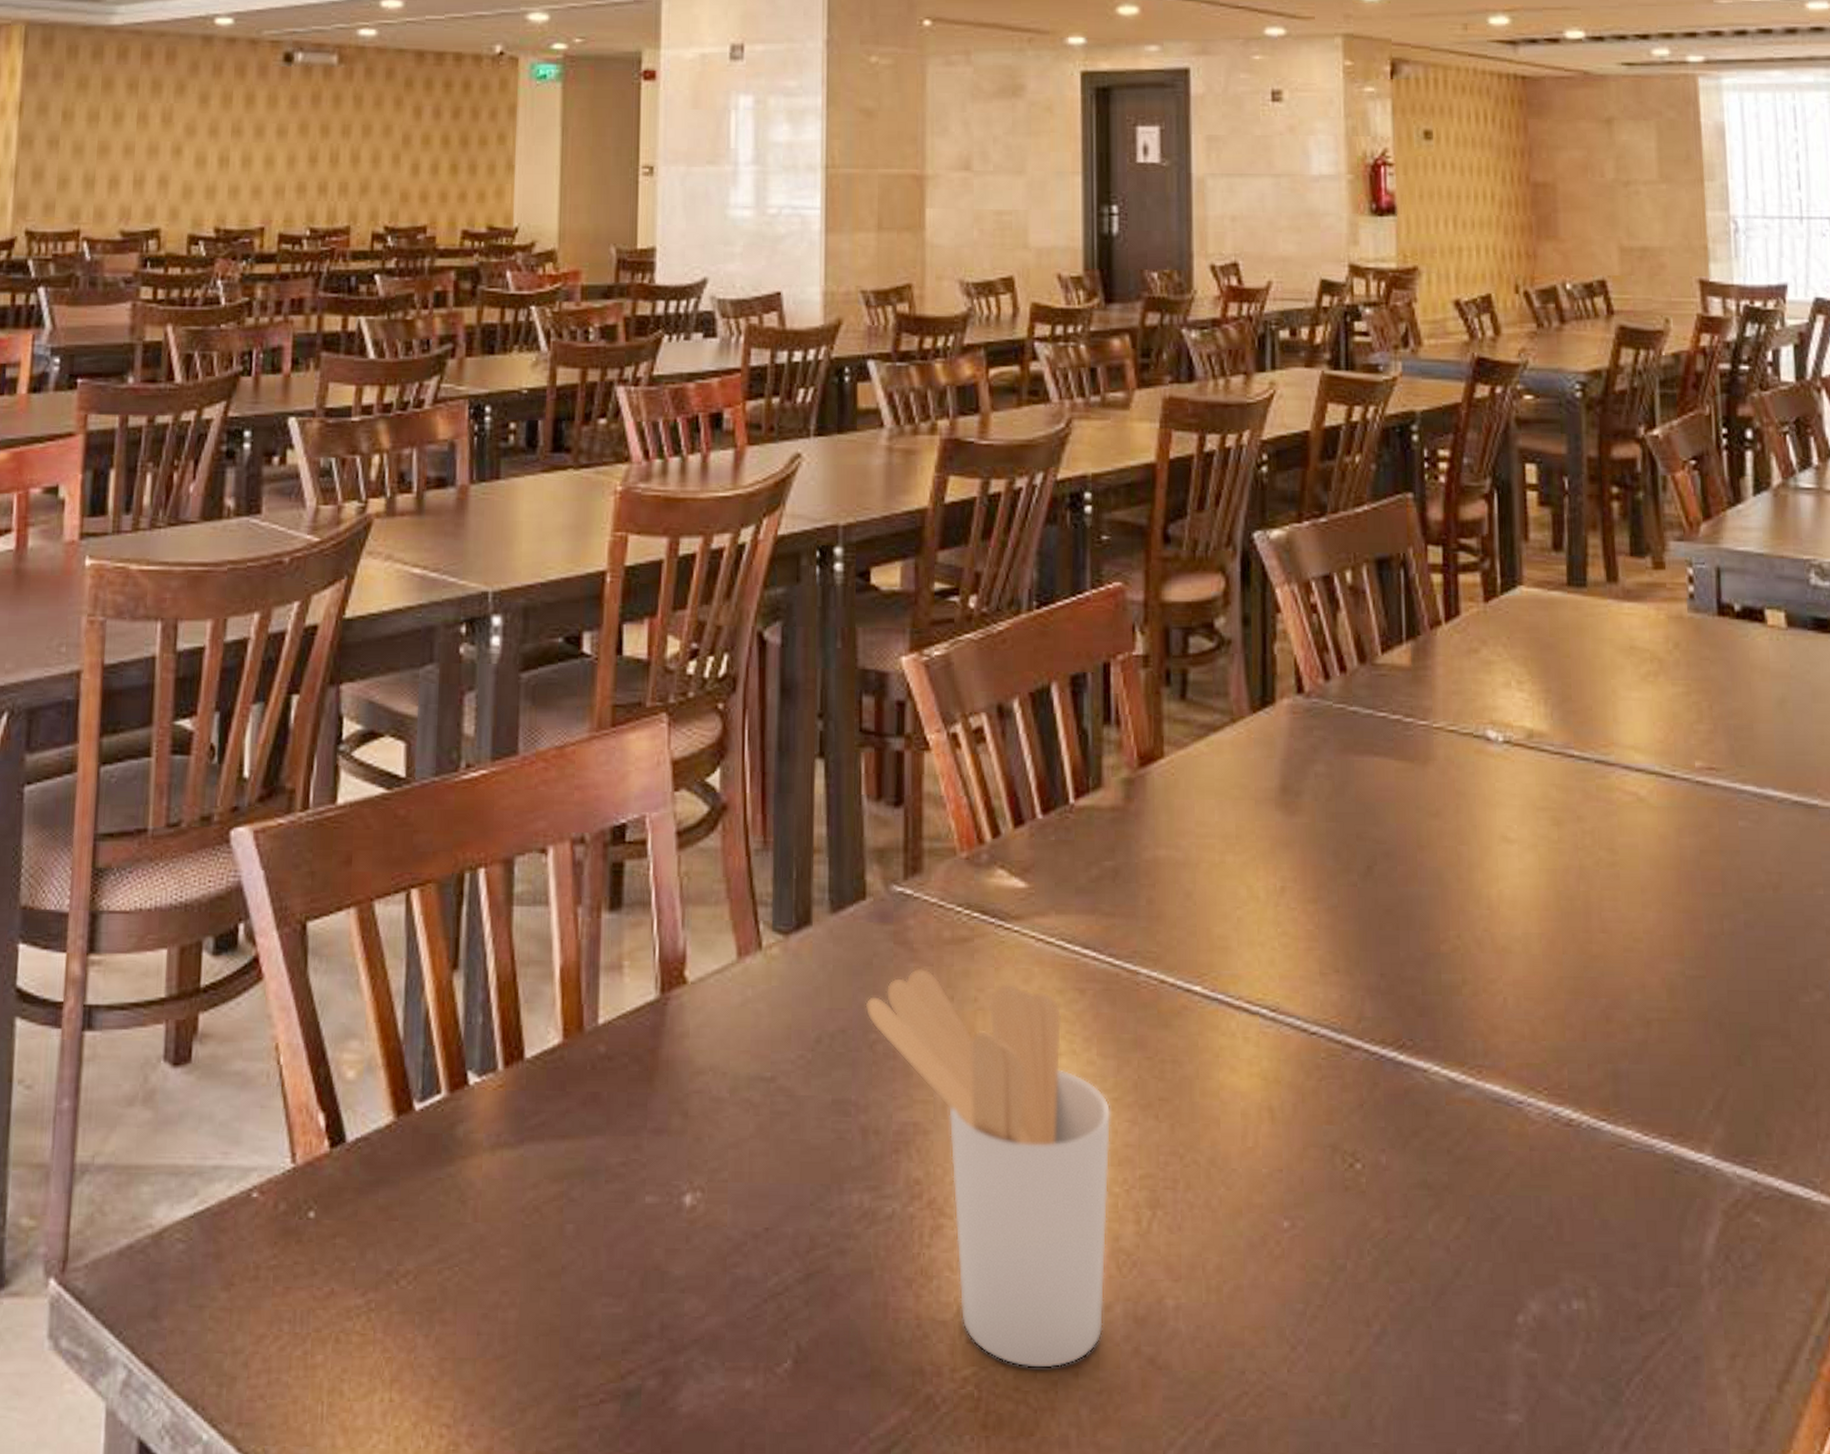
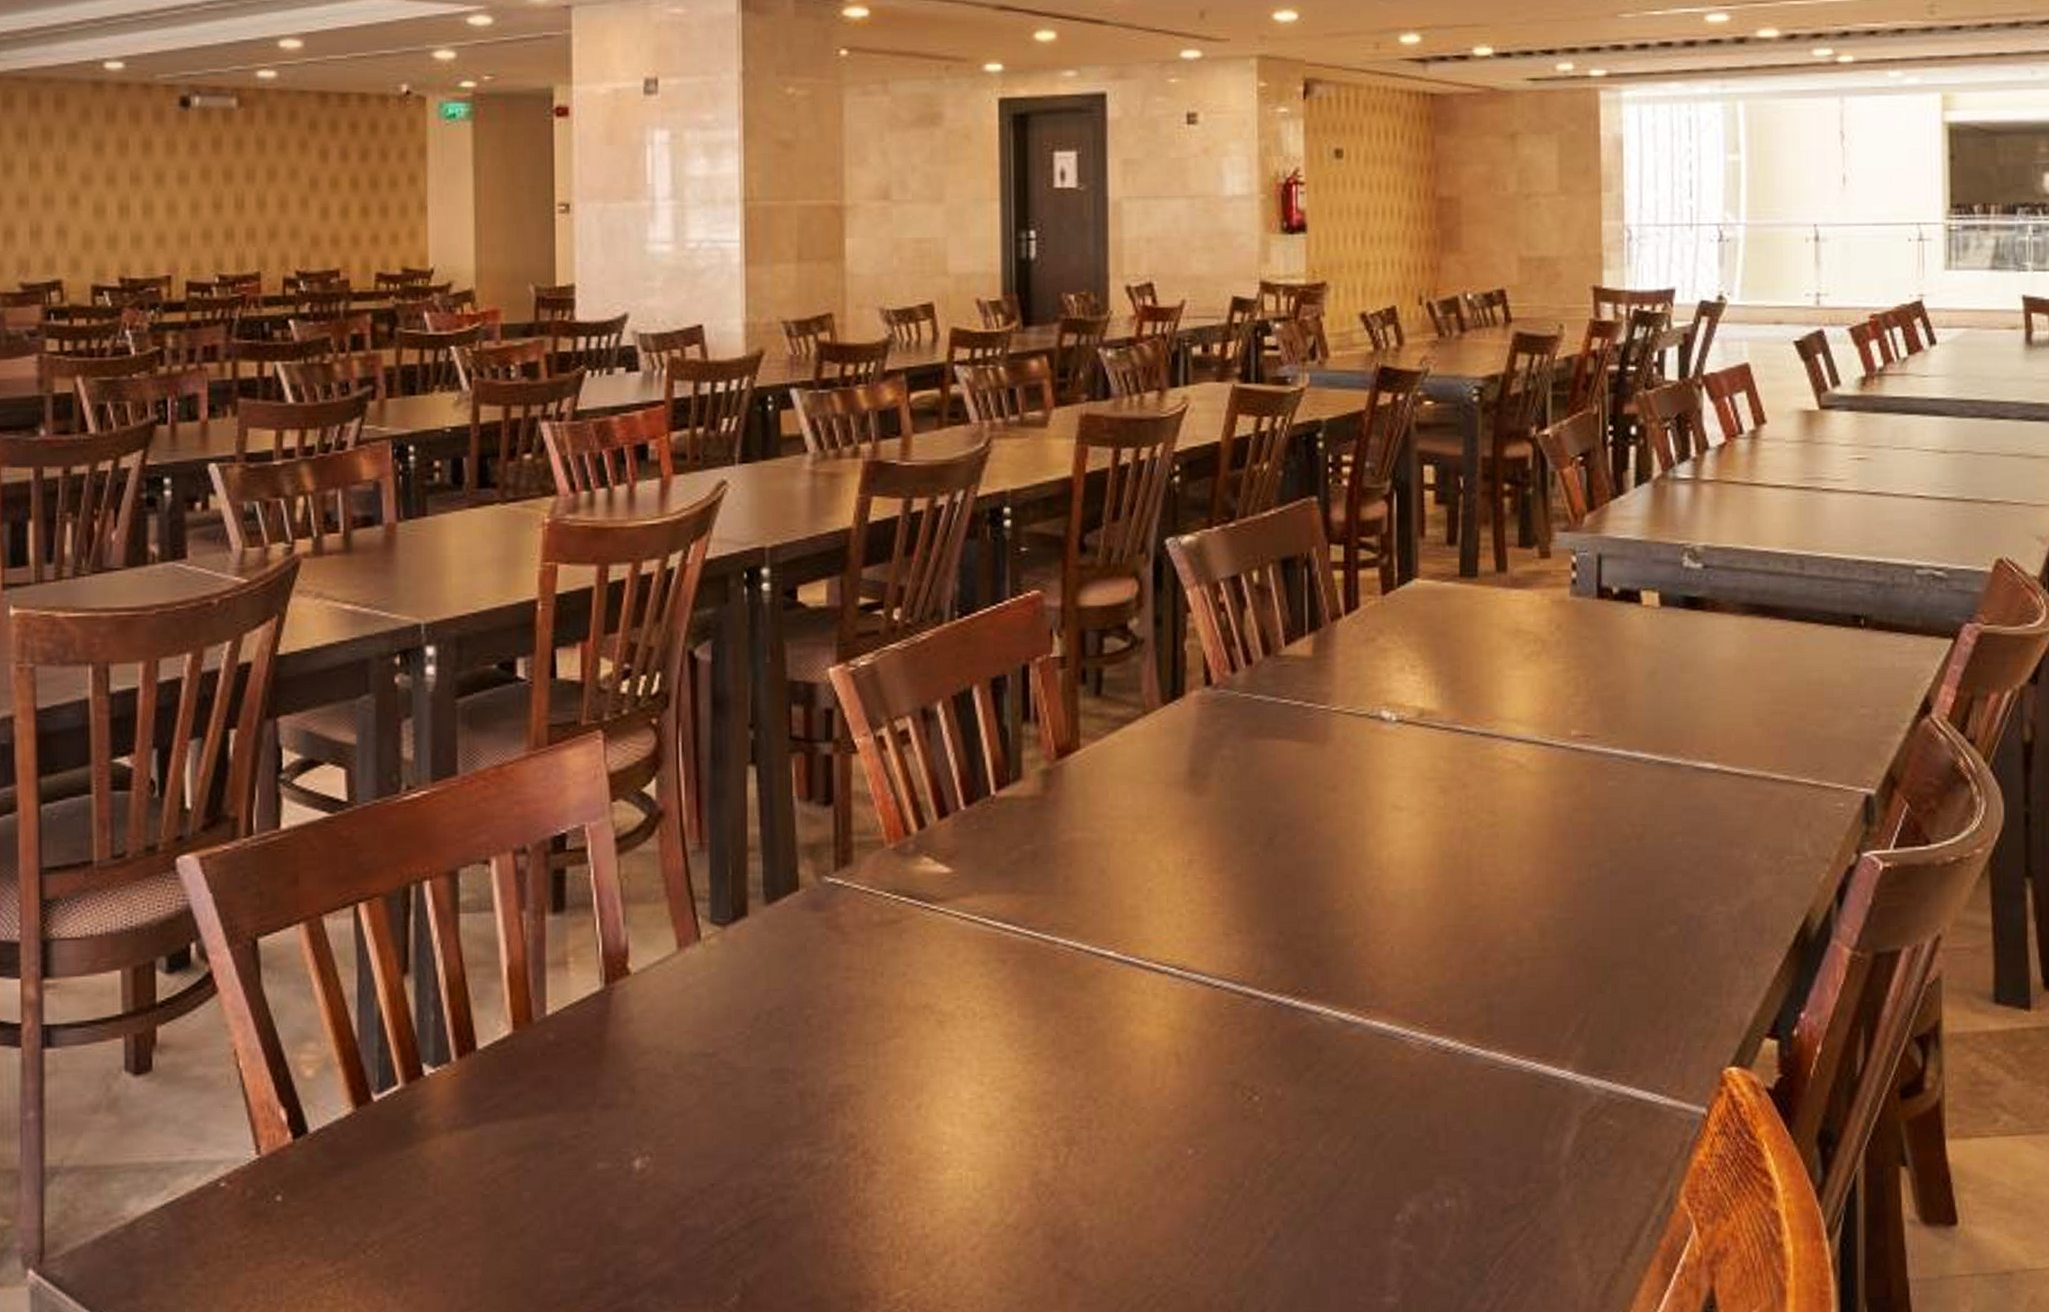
utensil holder: present [865,968,1111,1369] -> none [800,949,1031,1288]

